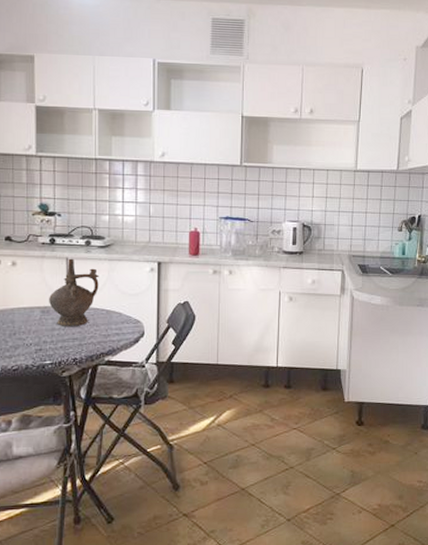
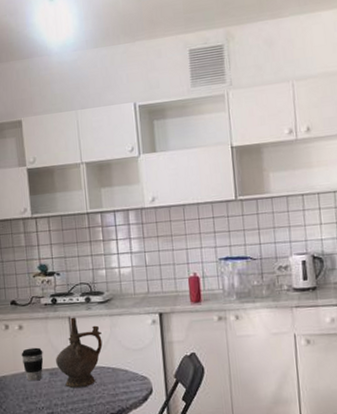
coffee cup: none [12,285,36,318] -> present [21,347,44,381]

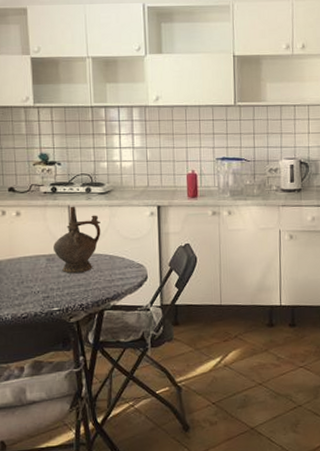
coffee cup: present [21,347,44,381] -> none [18,234,41,266]

